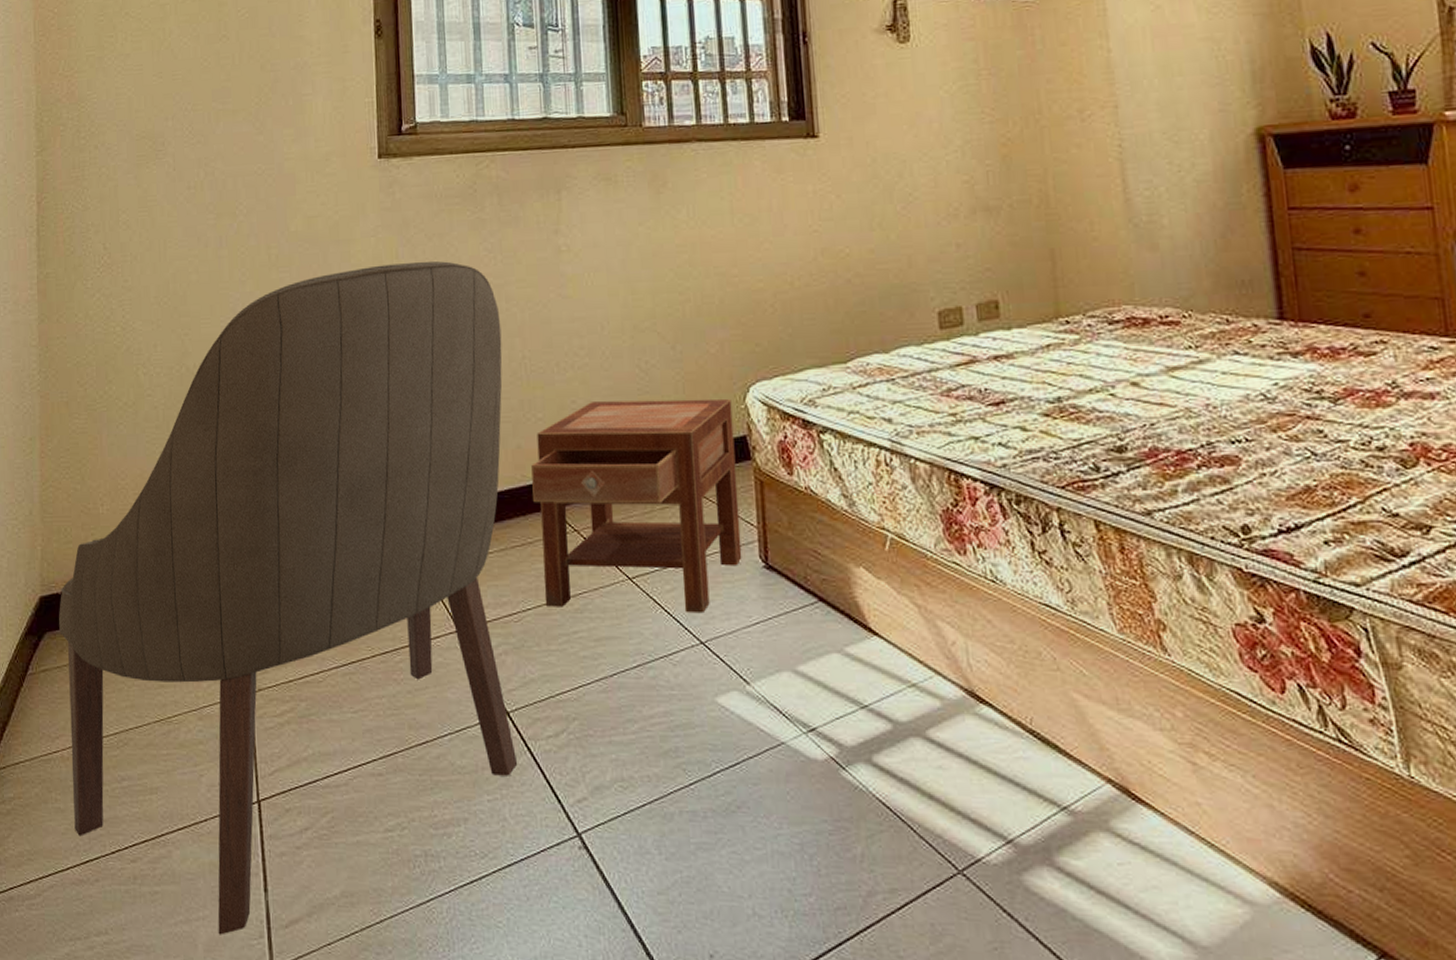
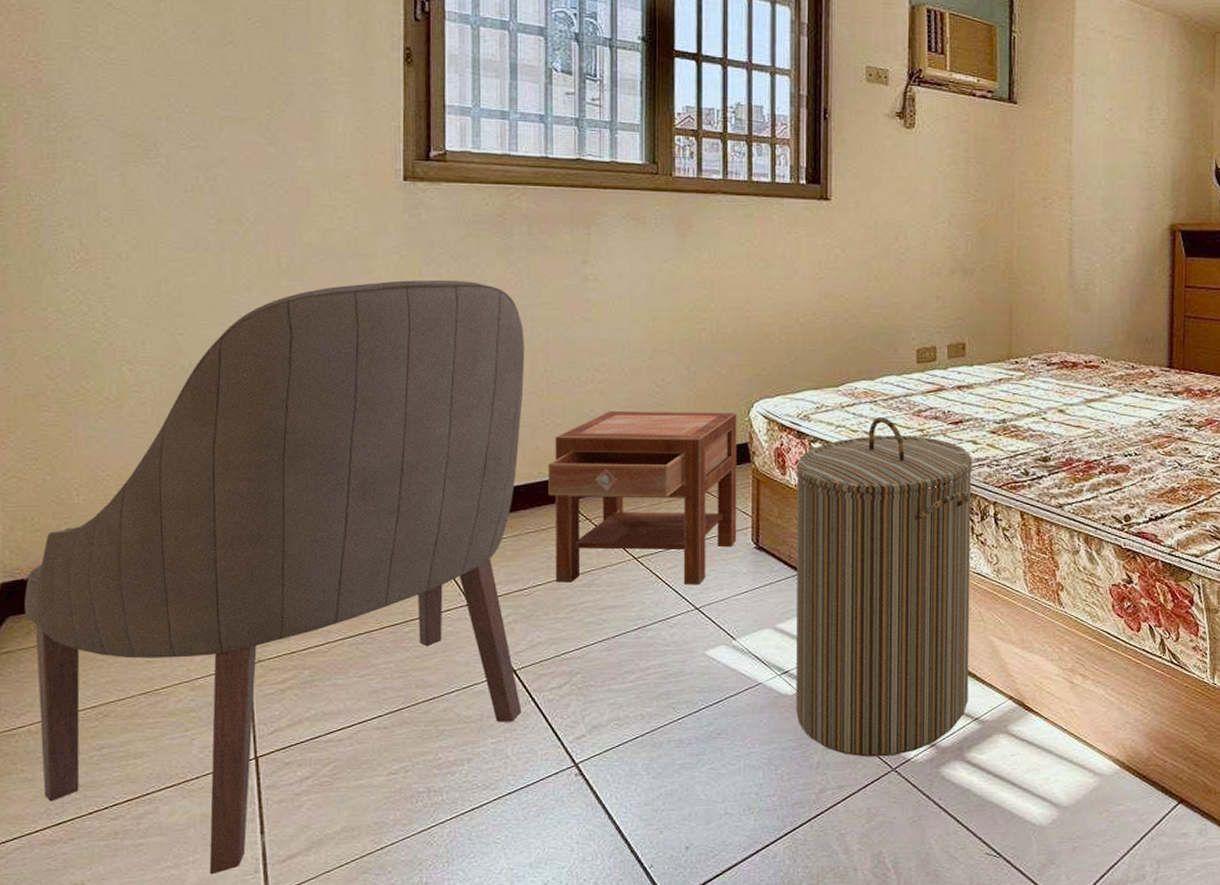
laundry hamper: none [804,399,1051,853] -> present [796,417,973,757]

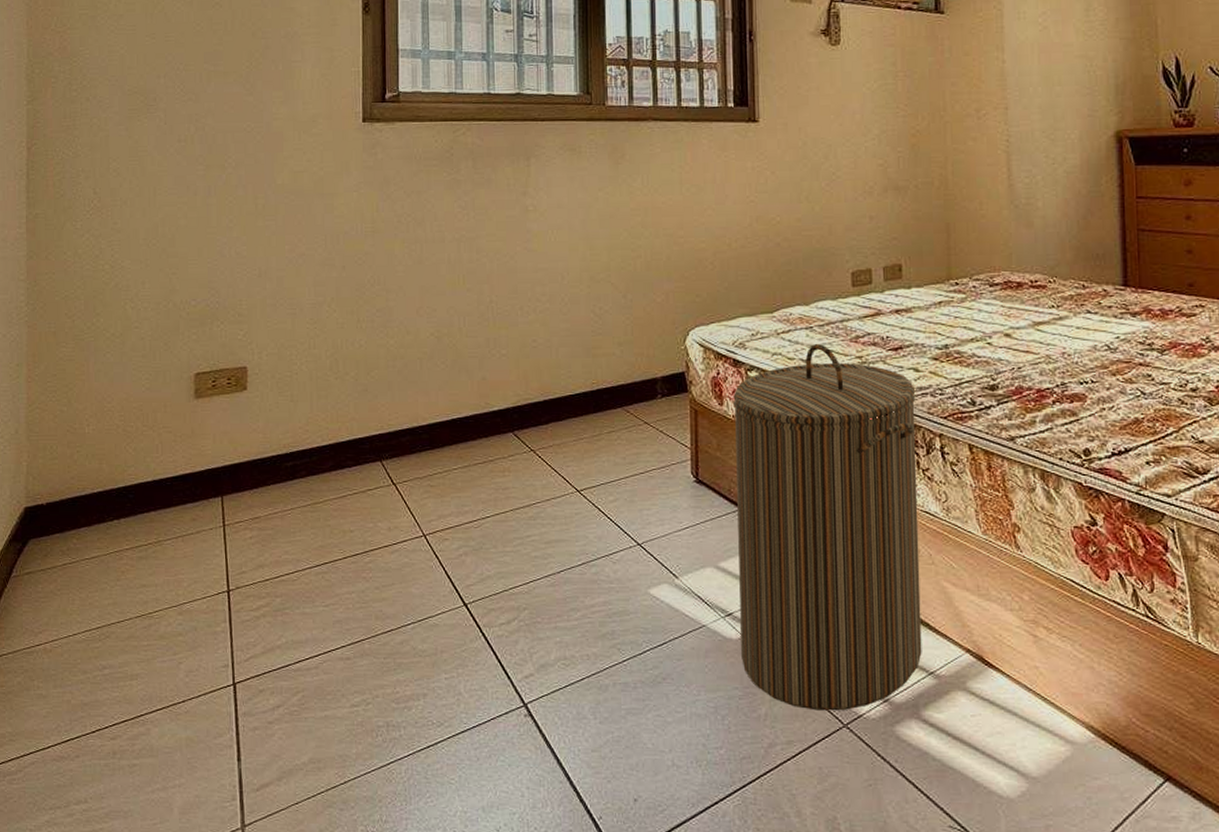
chair: present [24,280,525,875] -> none [44,216,473,800]
nightstand: present [548,411,737,585] -> none [494,340,677,520]

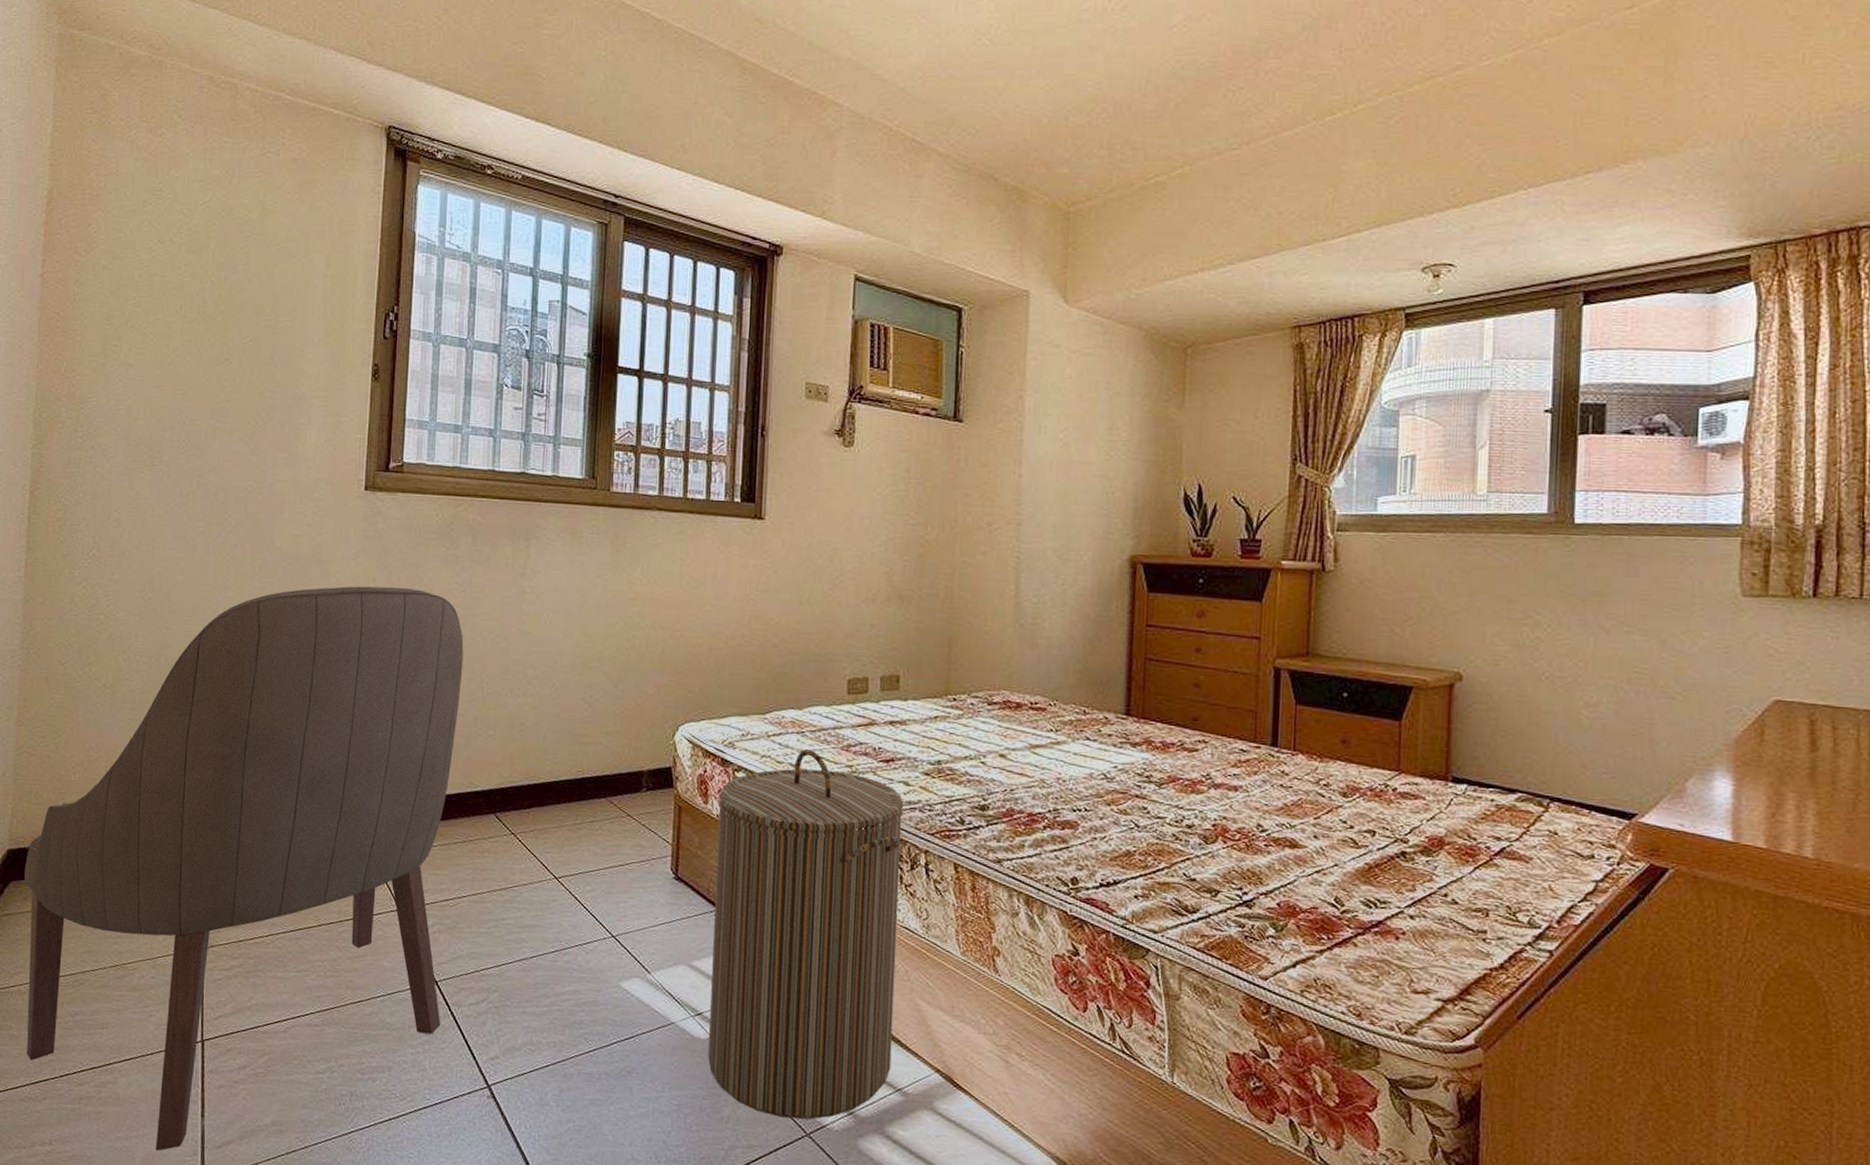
chair: none [44,216,473,800] -> present [24,586,464,1151]

